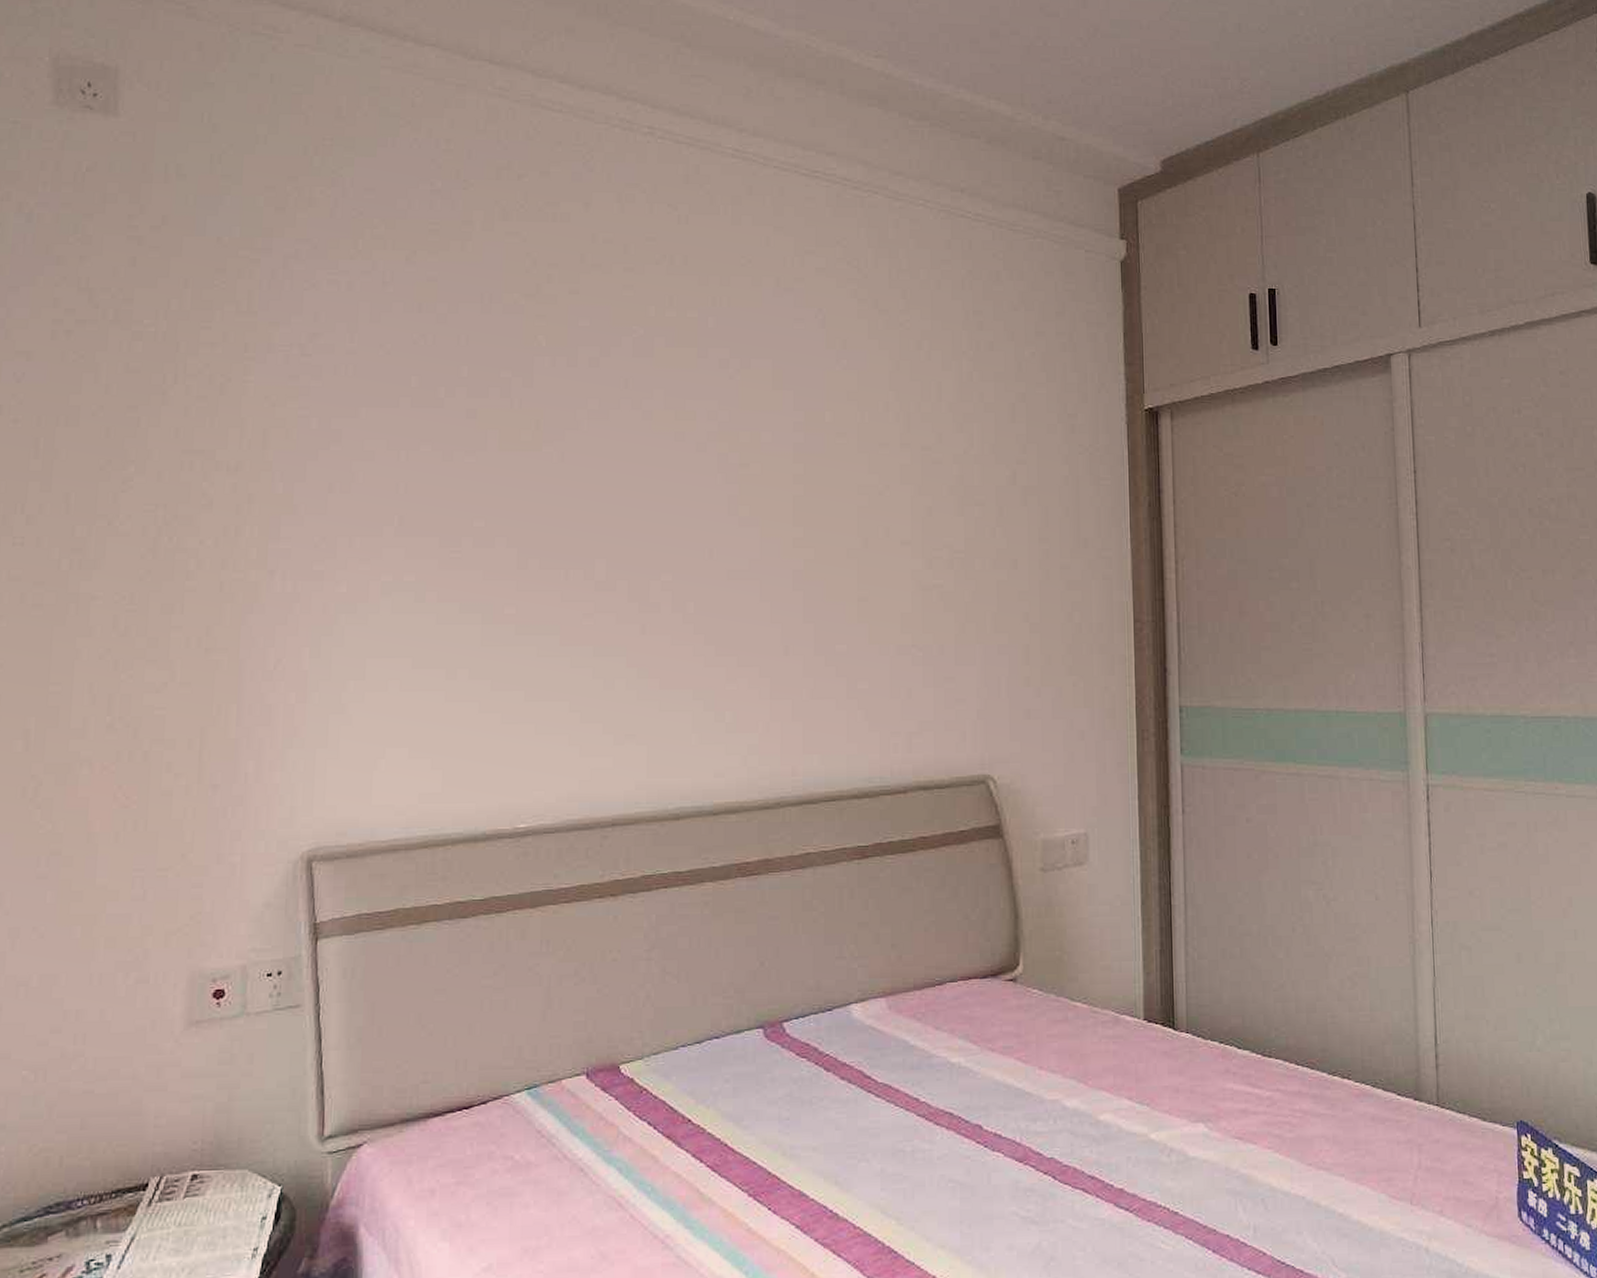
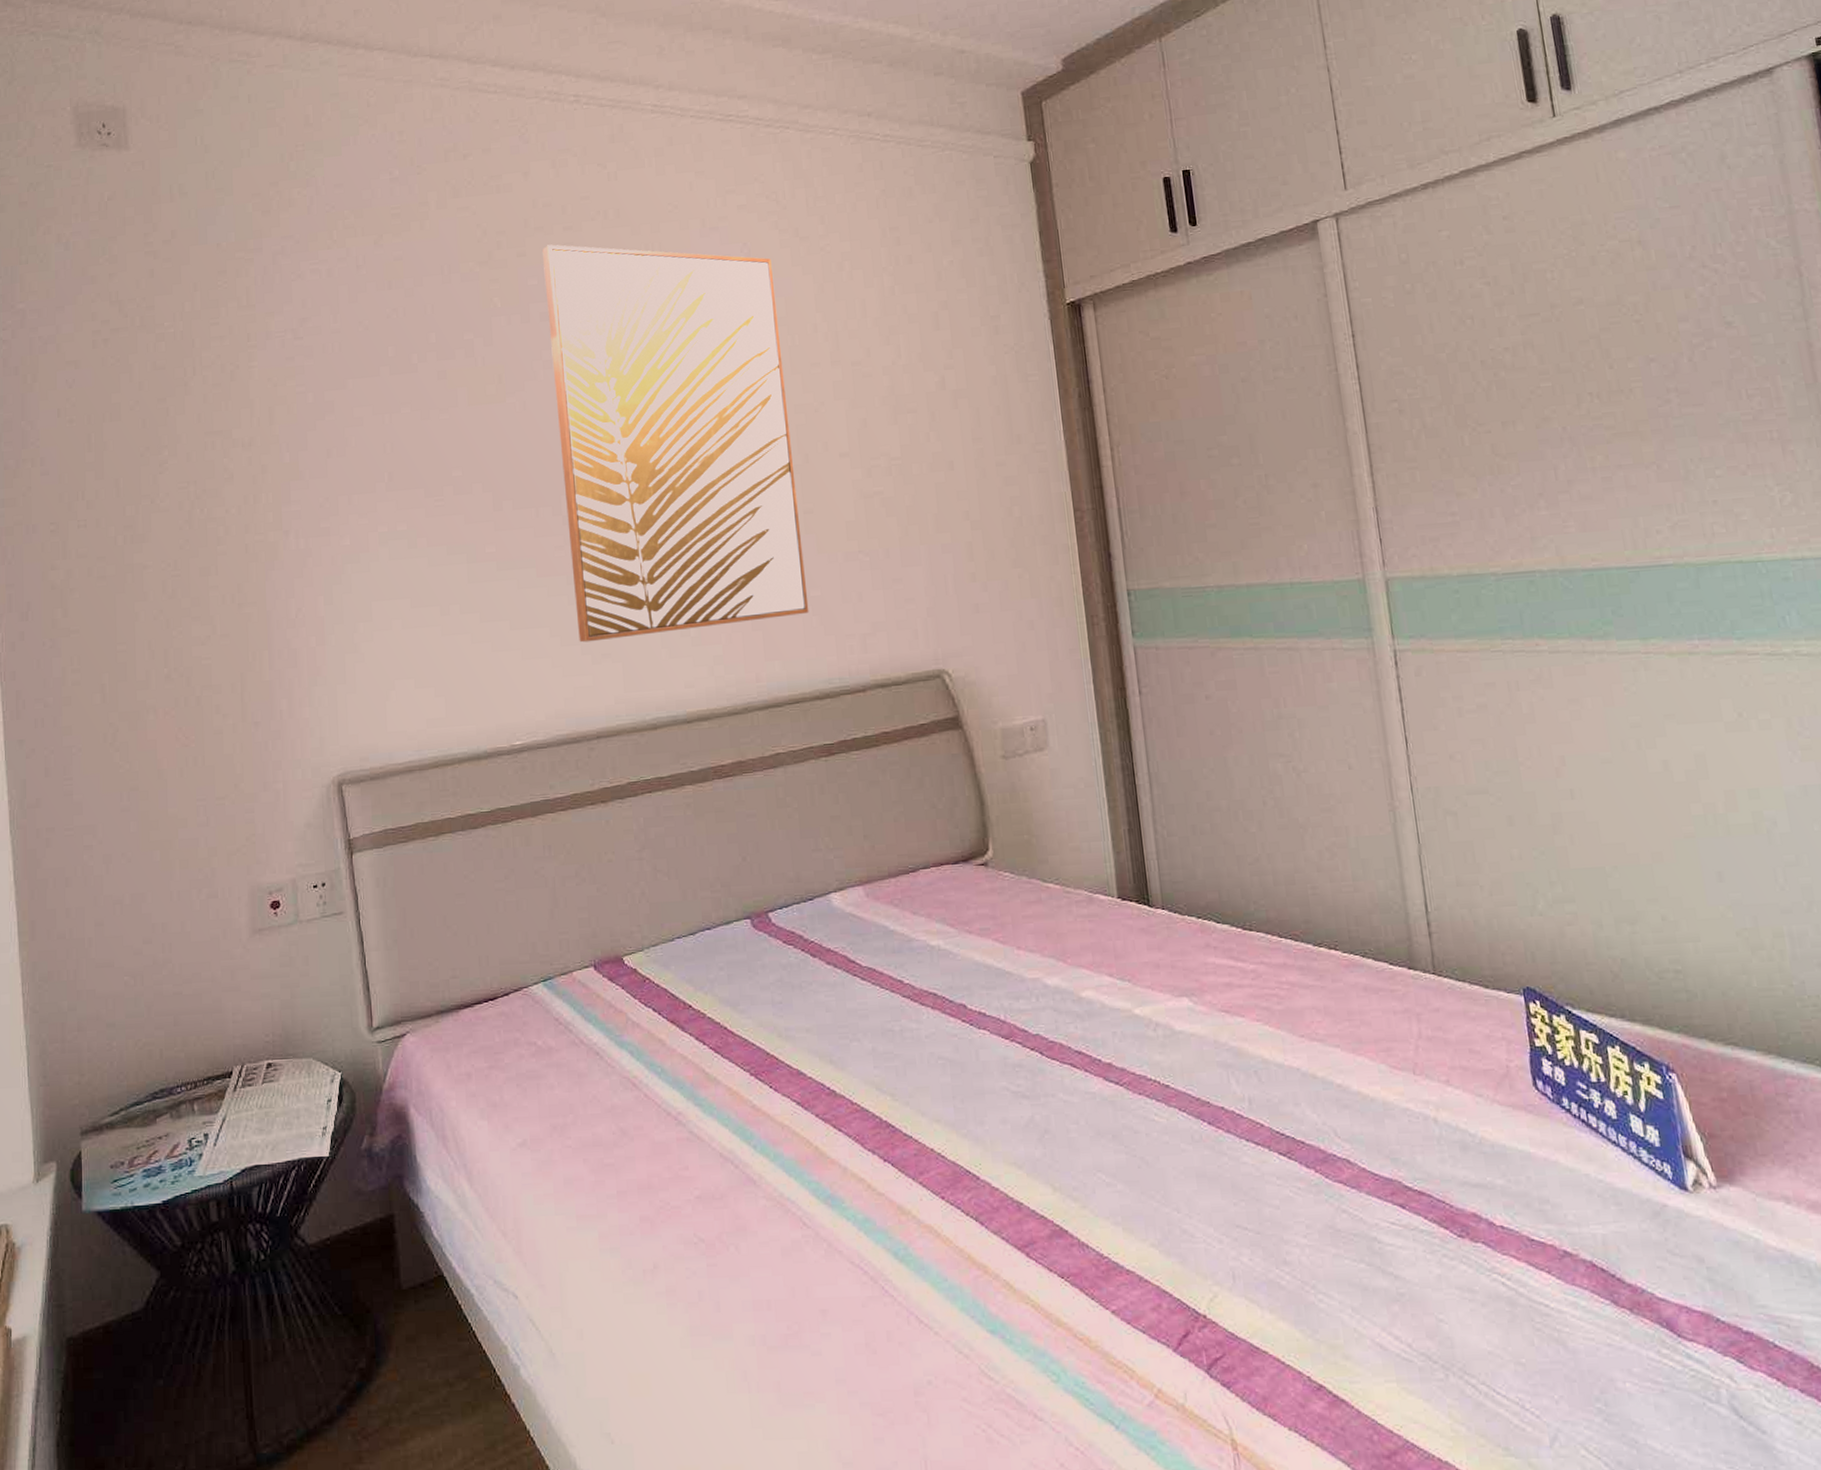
wall art: none [597,285,855,721] -> present [543,244,809,643]

